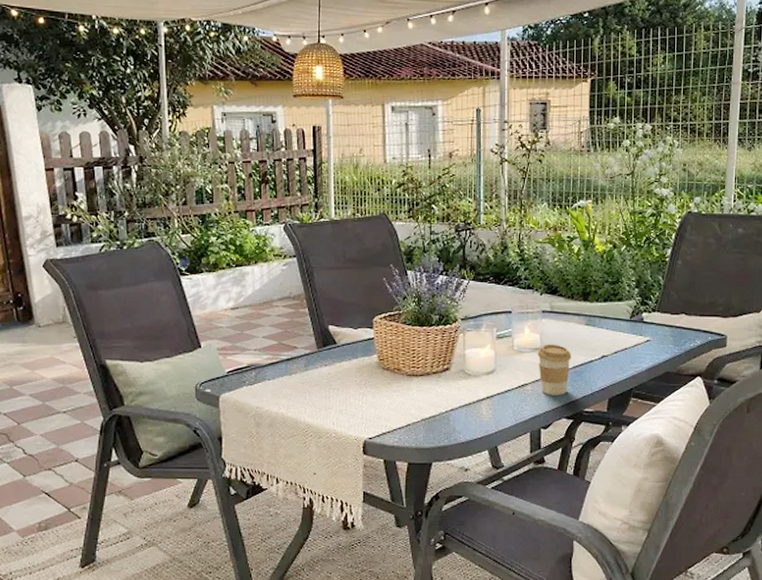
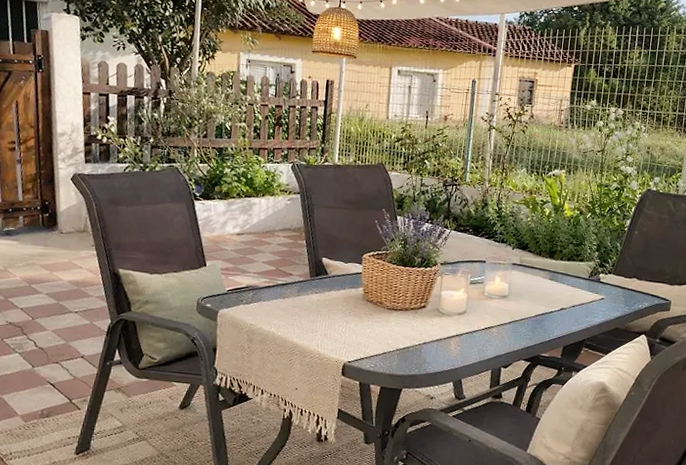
coffee cup: present [537,344,572,395] -> none [504,293,535,340]

